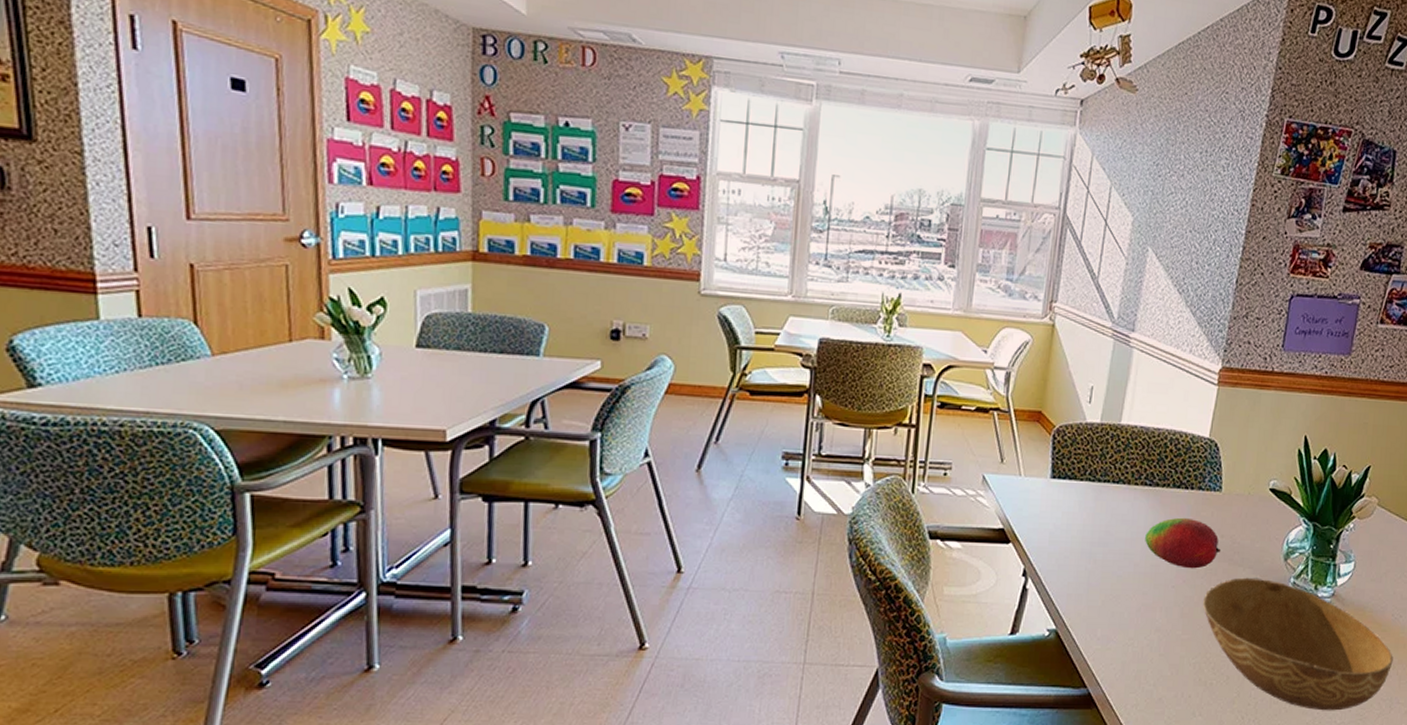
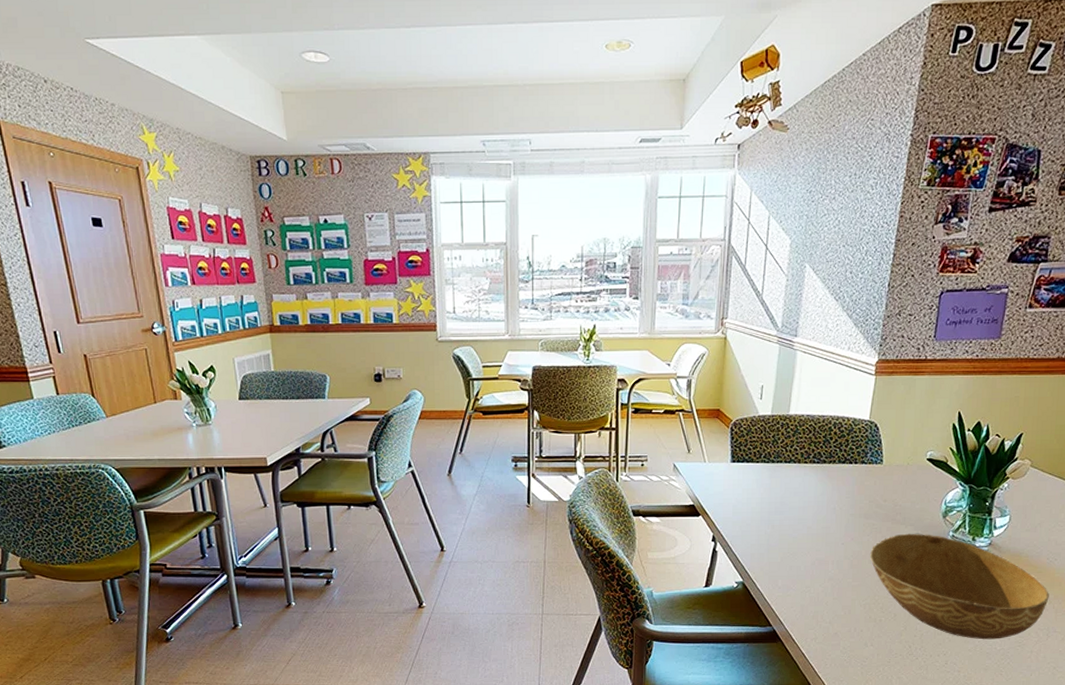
fruit: present [1145,517,1221,569] -> none [816,487,885,529]

